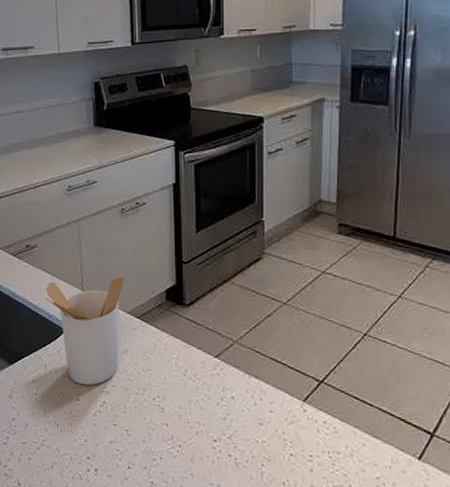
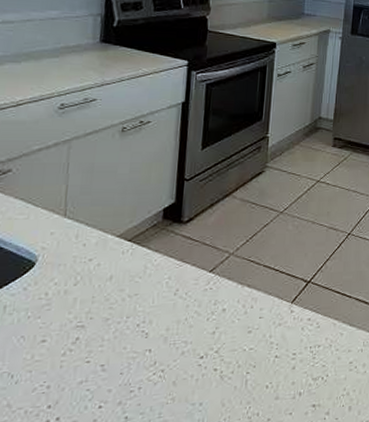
utensil holder: present [45,276,124,386] -> none [14,198,117,323]

